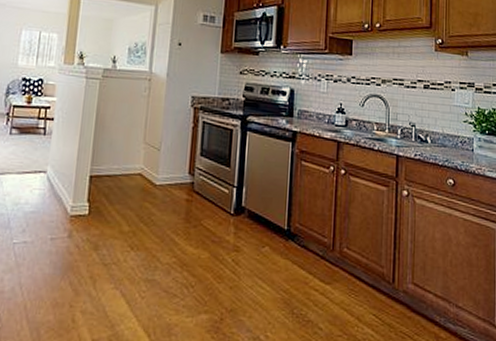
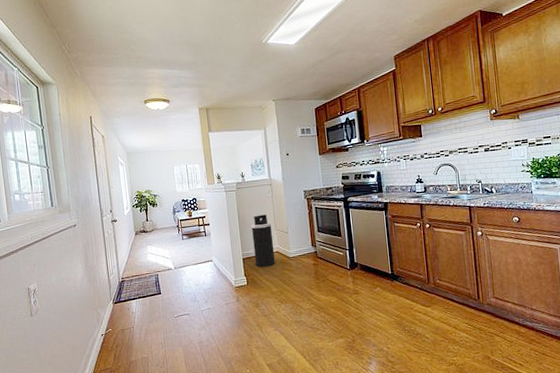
trash can: none [106,118,139,194] -> present [251,214,276,268]

